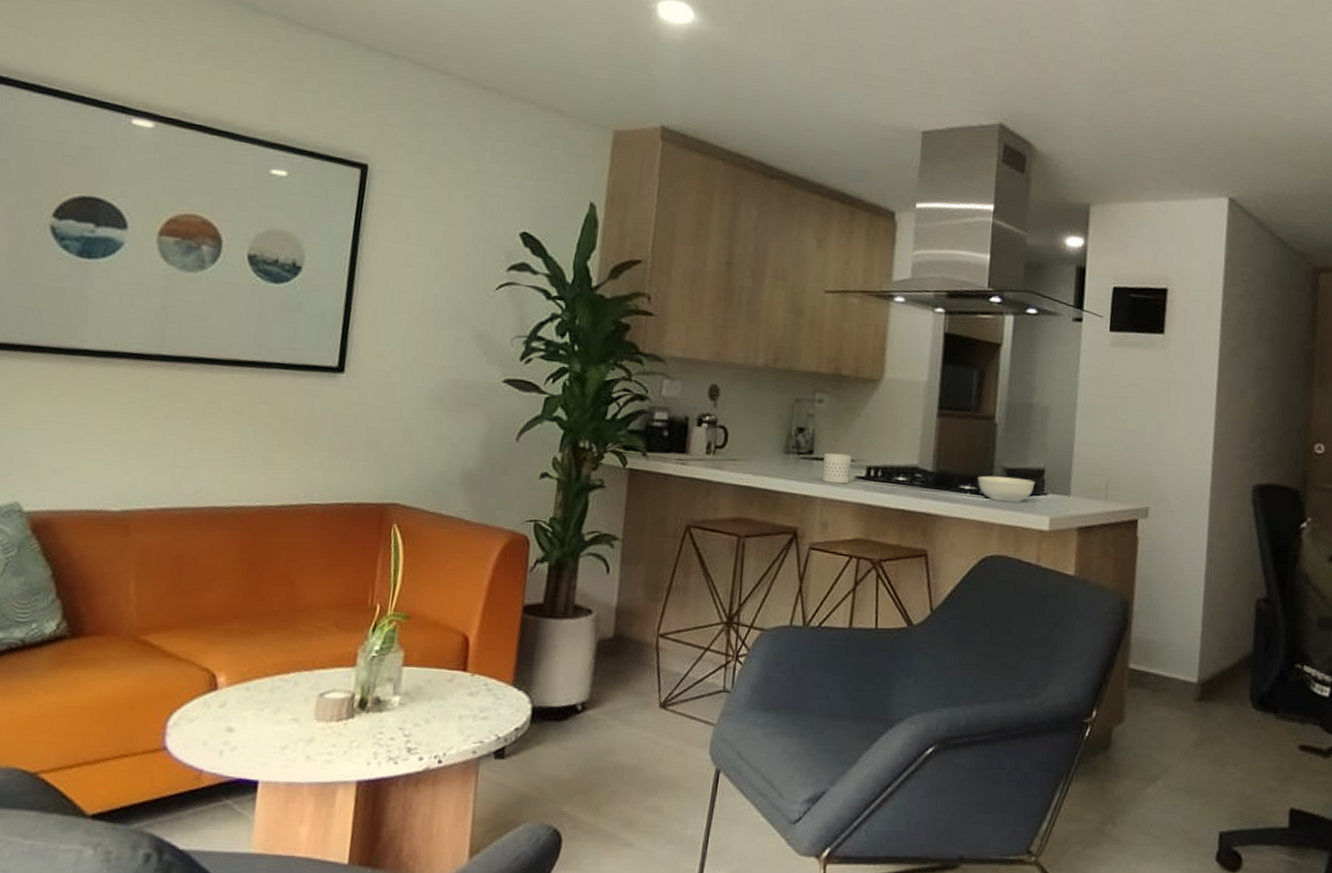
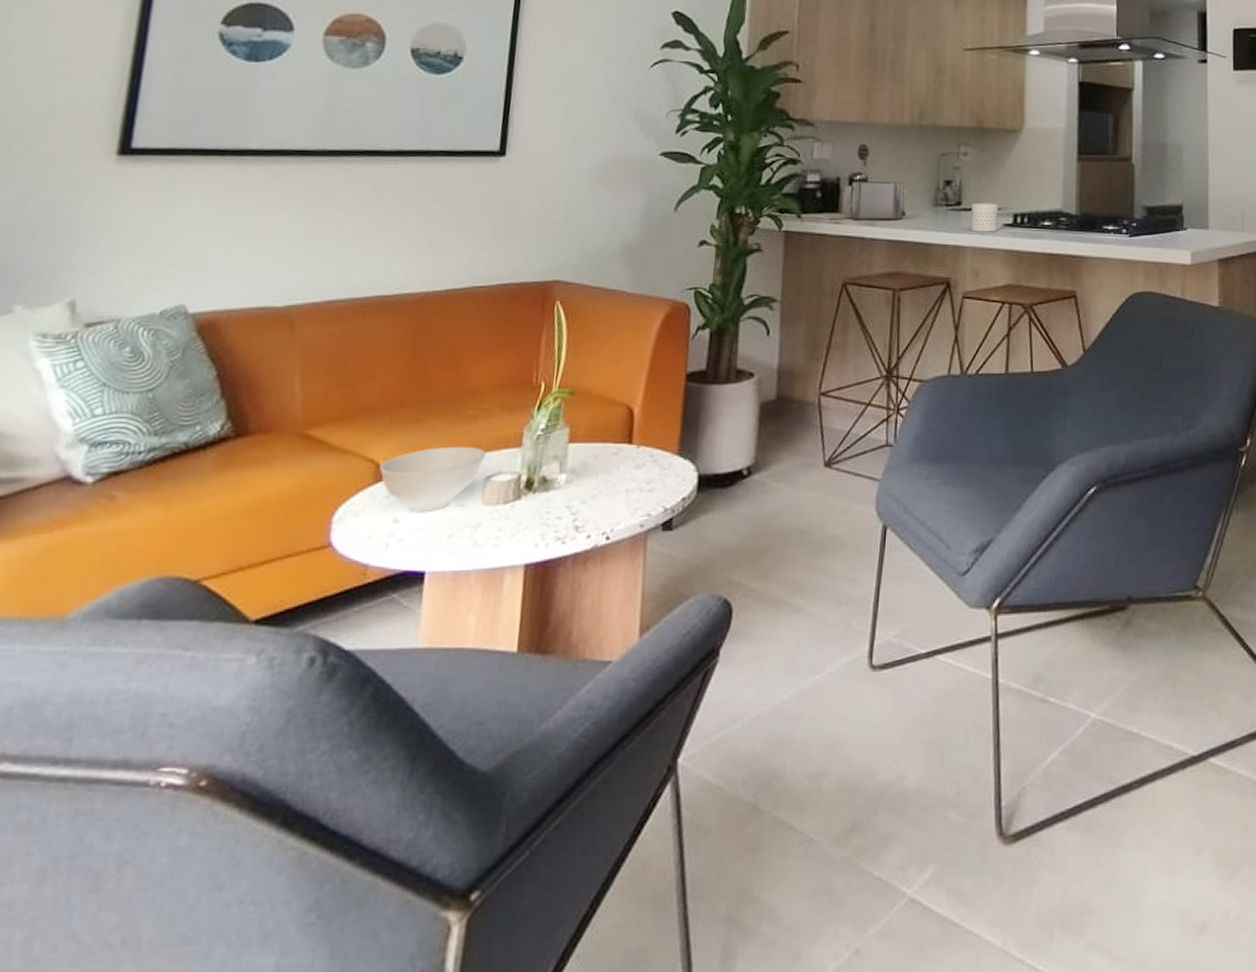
bowl: none [213,660,321,725] -> present [378,446,487,513]
toaster: none [696,422,759,466] -> present [849,181,908,221]
bowl: present [977,475,1036,504] -> none [1119,215,1175,241]

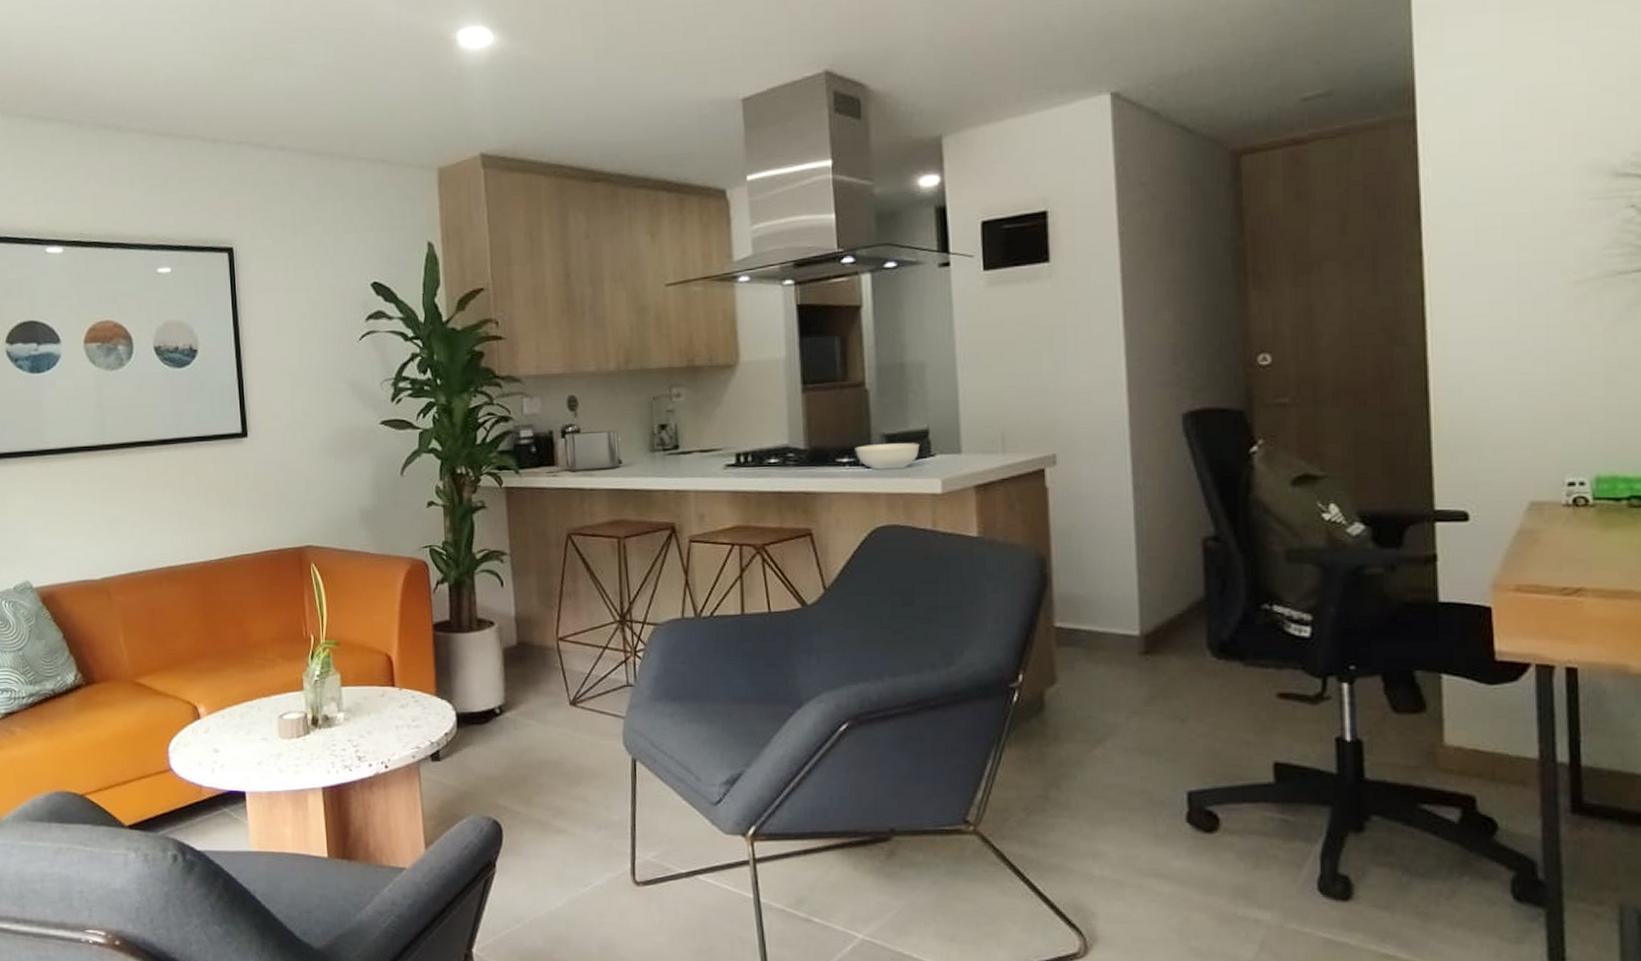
bowl: present [378,446,487,513] -> none [195,690,277,745]
mug: present [970,202,998,232] -> none [690,443,721,475]
bowl: none [1119,215,1175,241] -> present [854,443,920,471]

